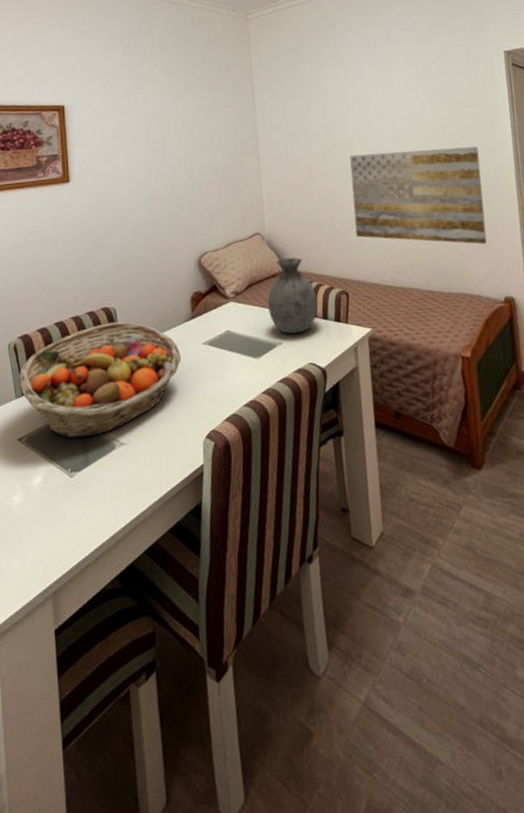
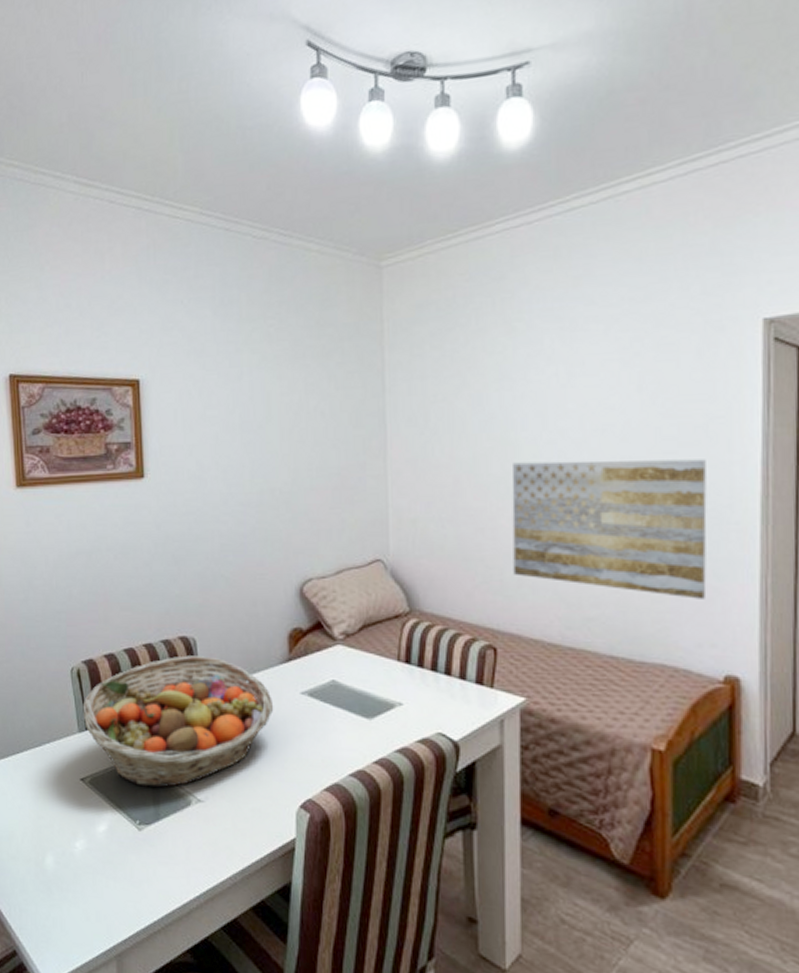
vase: present [268,258,318,334] -> none [388,596,453,694]

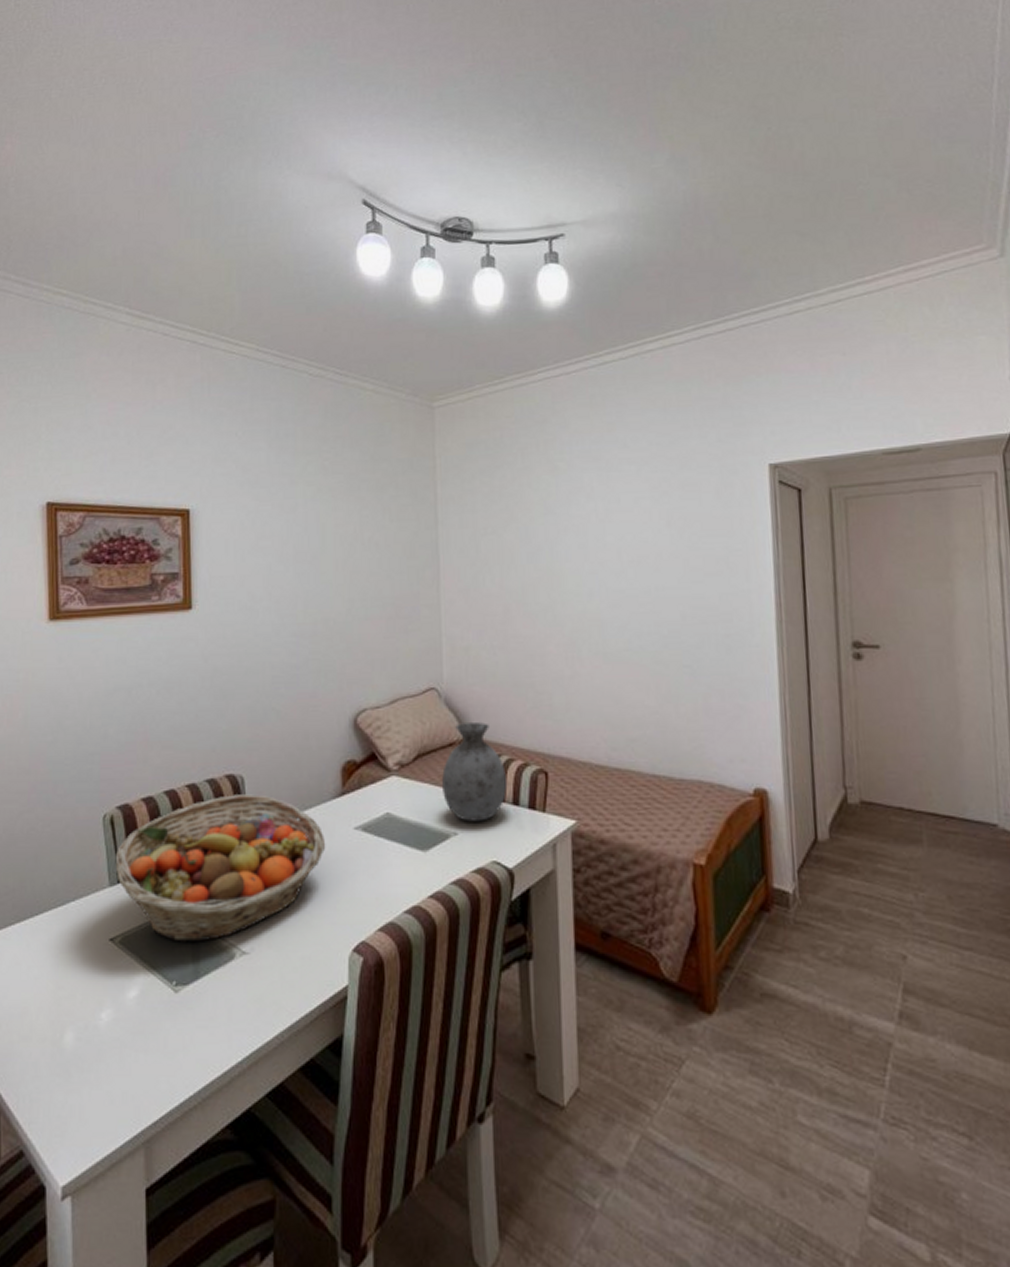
vase: none [388,596,453,694] -> present [442,722,507,822]
wall art: present [511,459,707,599] -> none [557,588,735,717]

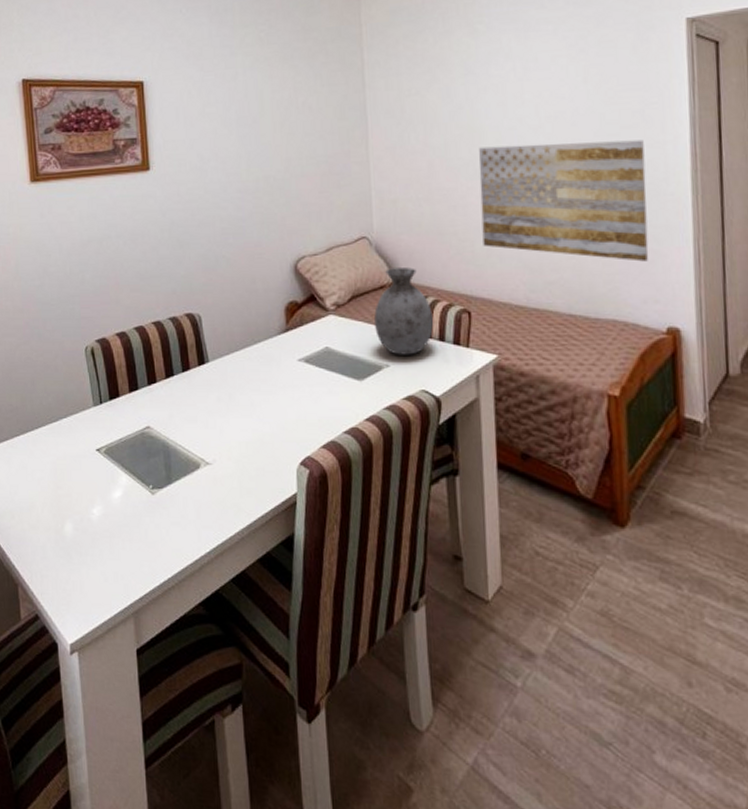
fruit basket: present [115,794,326,942] -> none [97,330,274,454]
wall art: none [557,588,735,717] -> present [478,139,649,262]

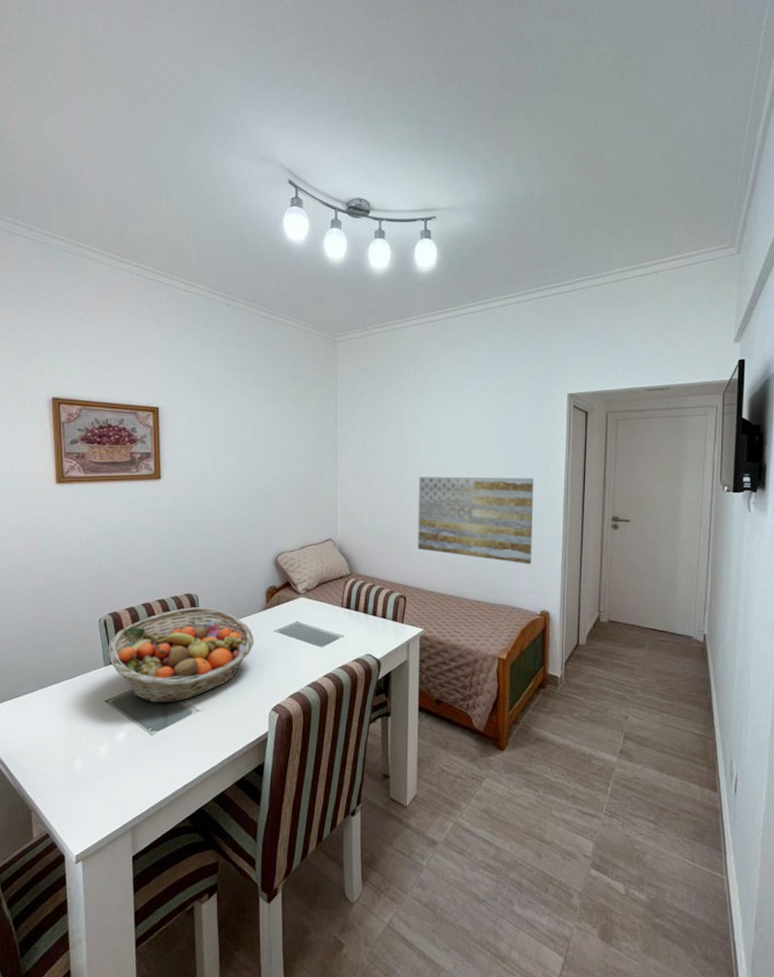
fruit basket: none [97,330,274,454] -> present [108,607,255,703]
vase: present [374,268,433,355] -> none [335,563,378,628]

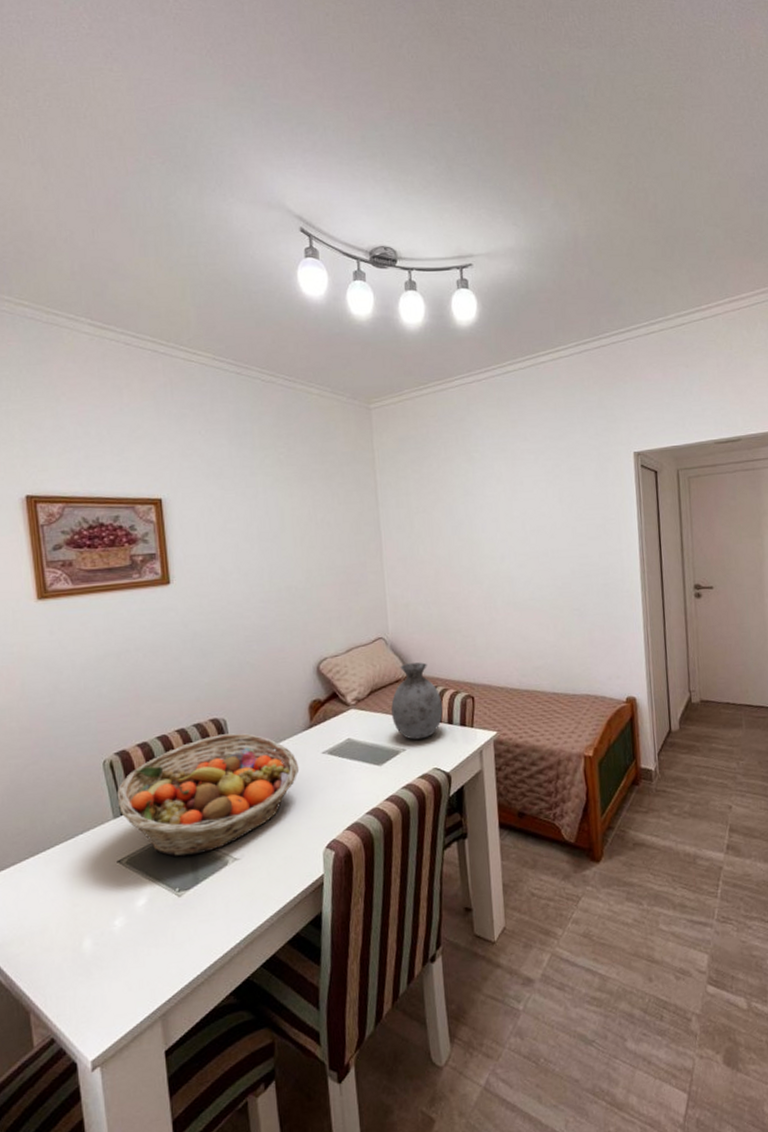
vase: none [335,563,378,628] -> present [391,662,443,740]
wall art: present [418,476,534,564] -> none [477,548,612,646]

